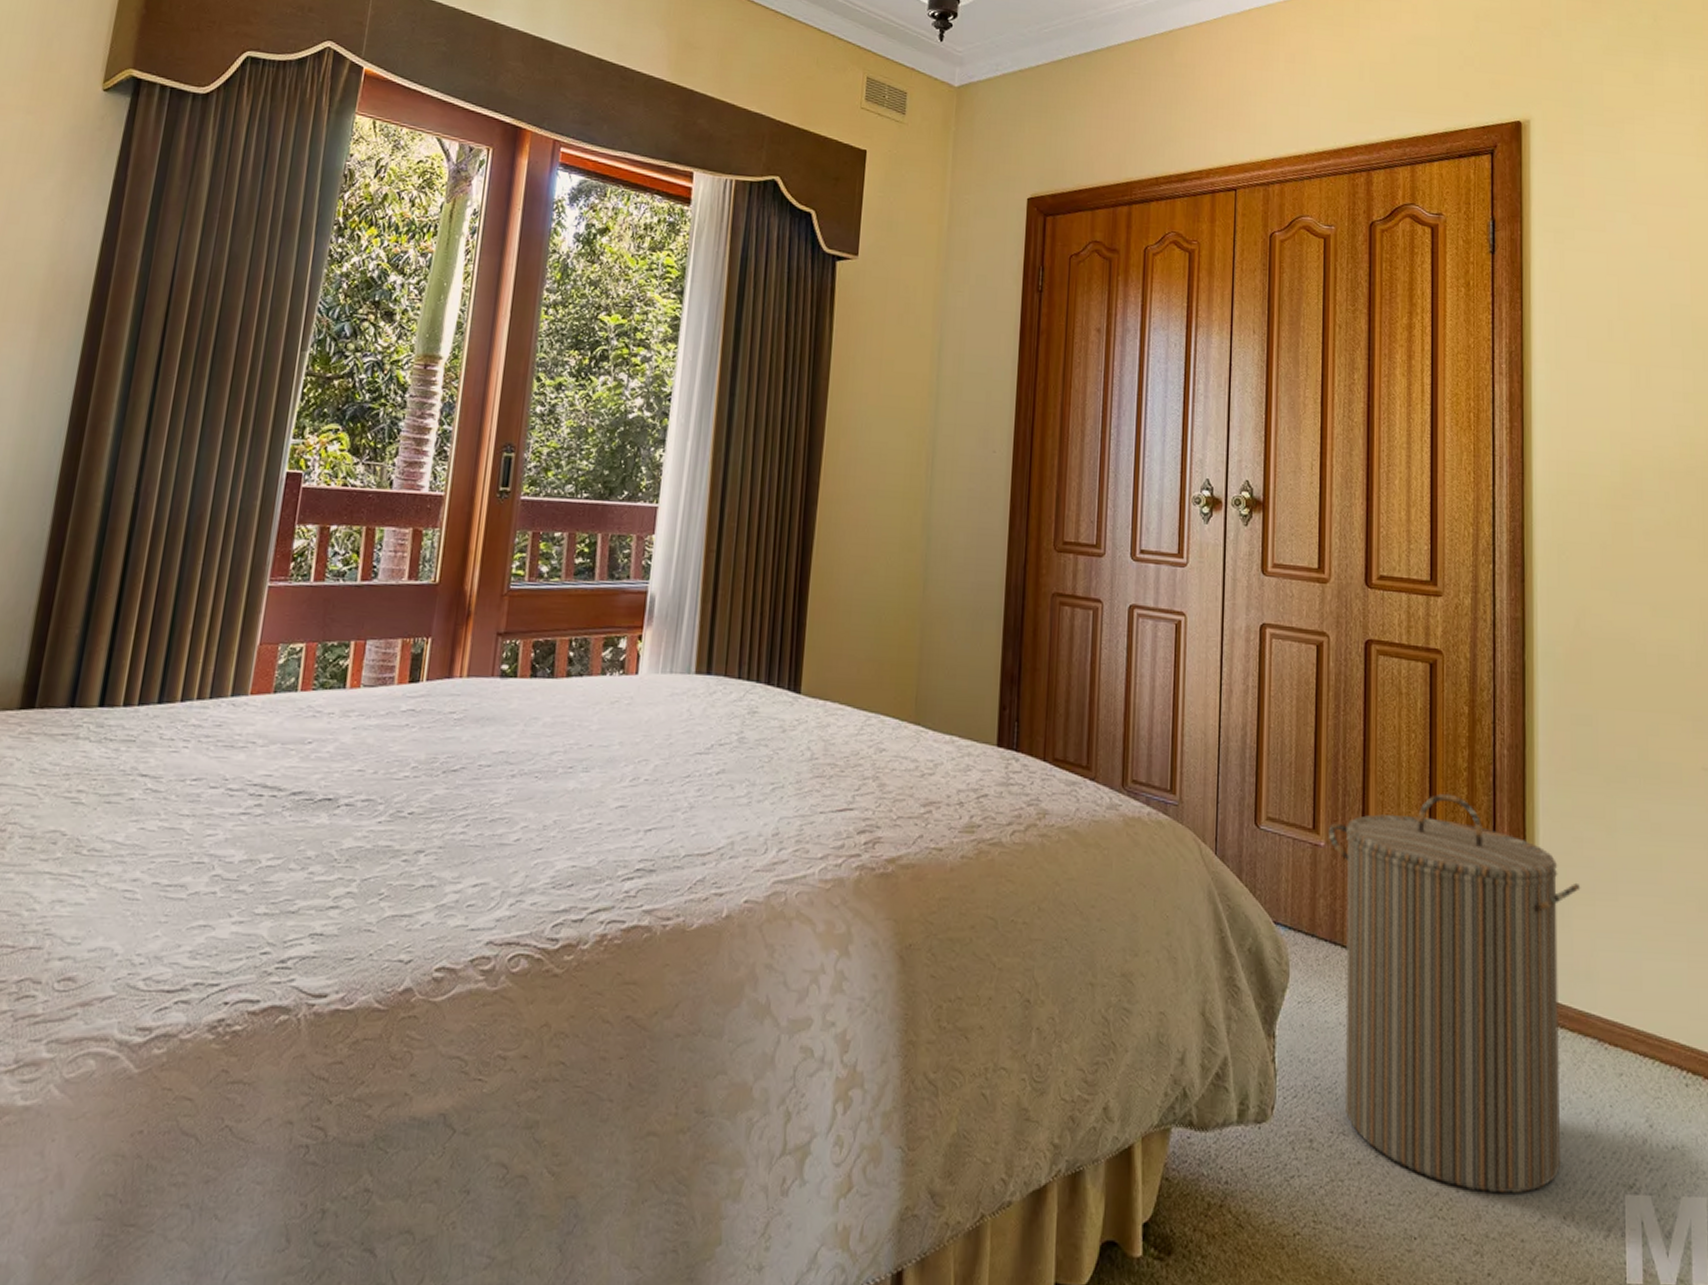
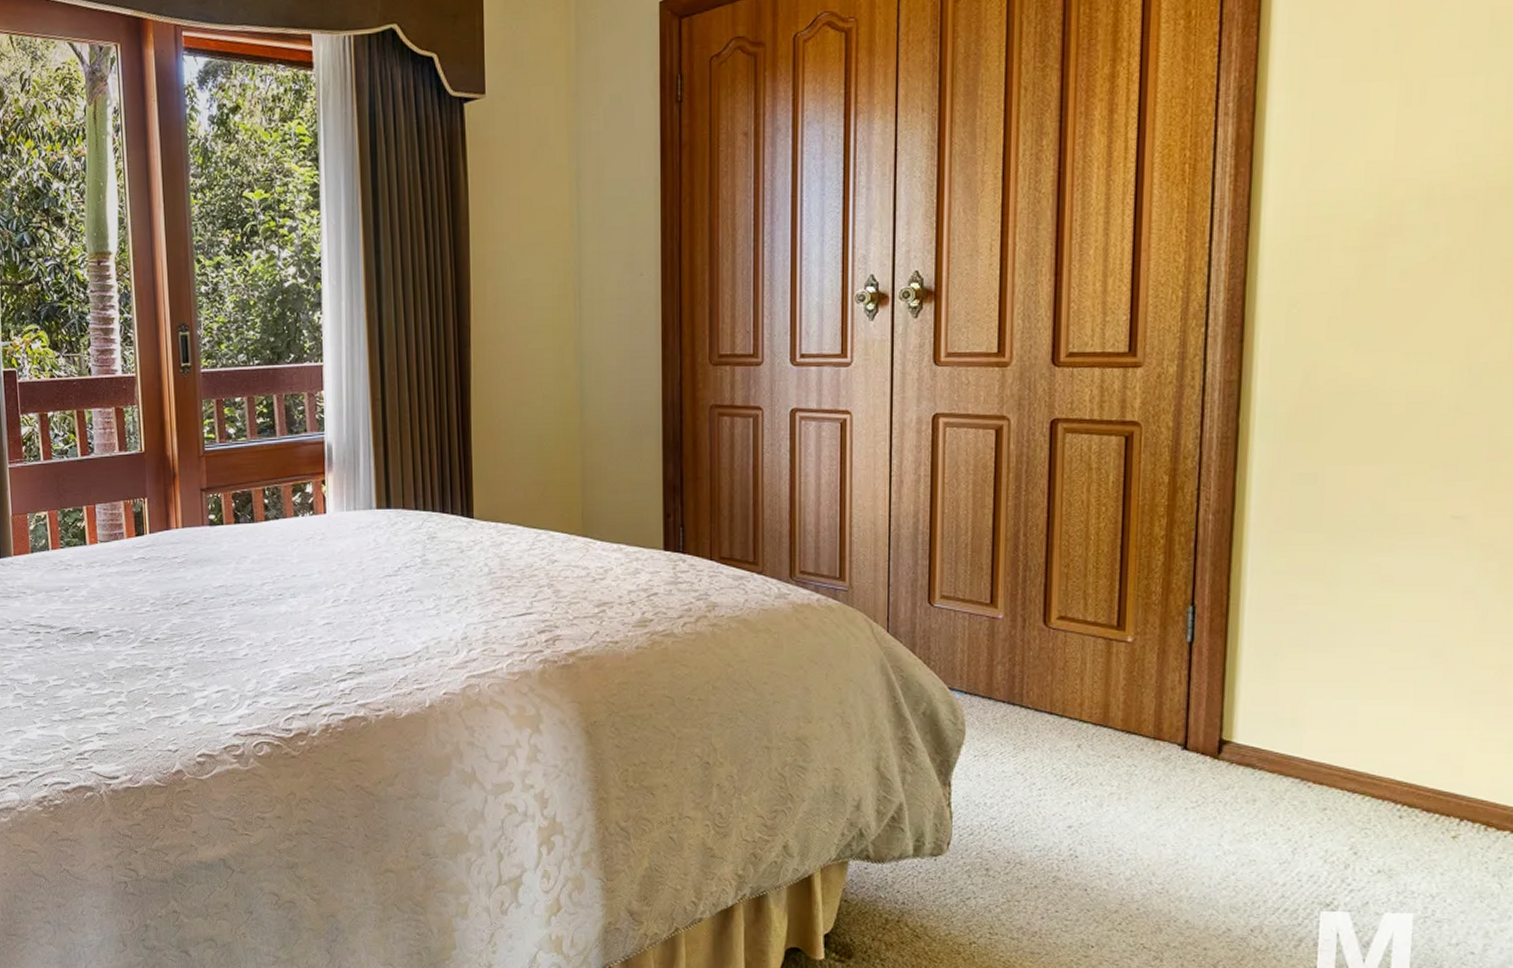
laundry hamper: present [1328,793,1581,1194] -> none [1006,561,1292,911]

